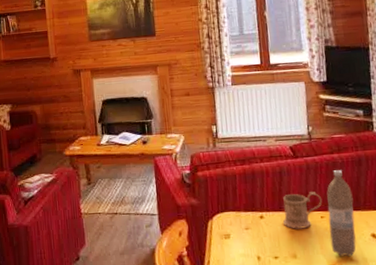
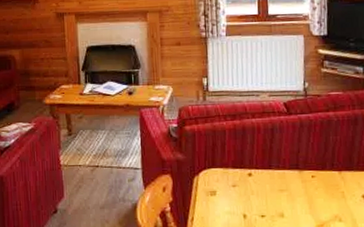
mug: present [283,192,323,229] -> none [272,150,315,188]
water bottle: present [327,170,356,257] -> none [319,129,347,218]

